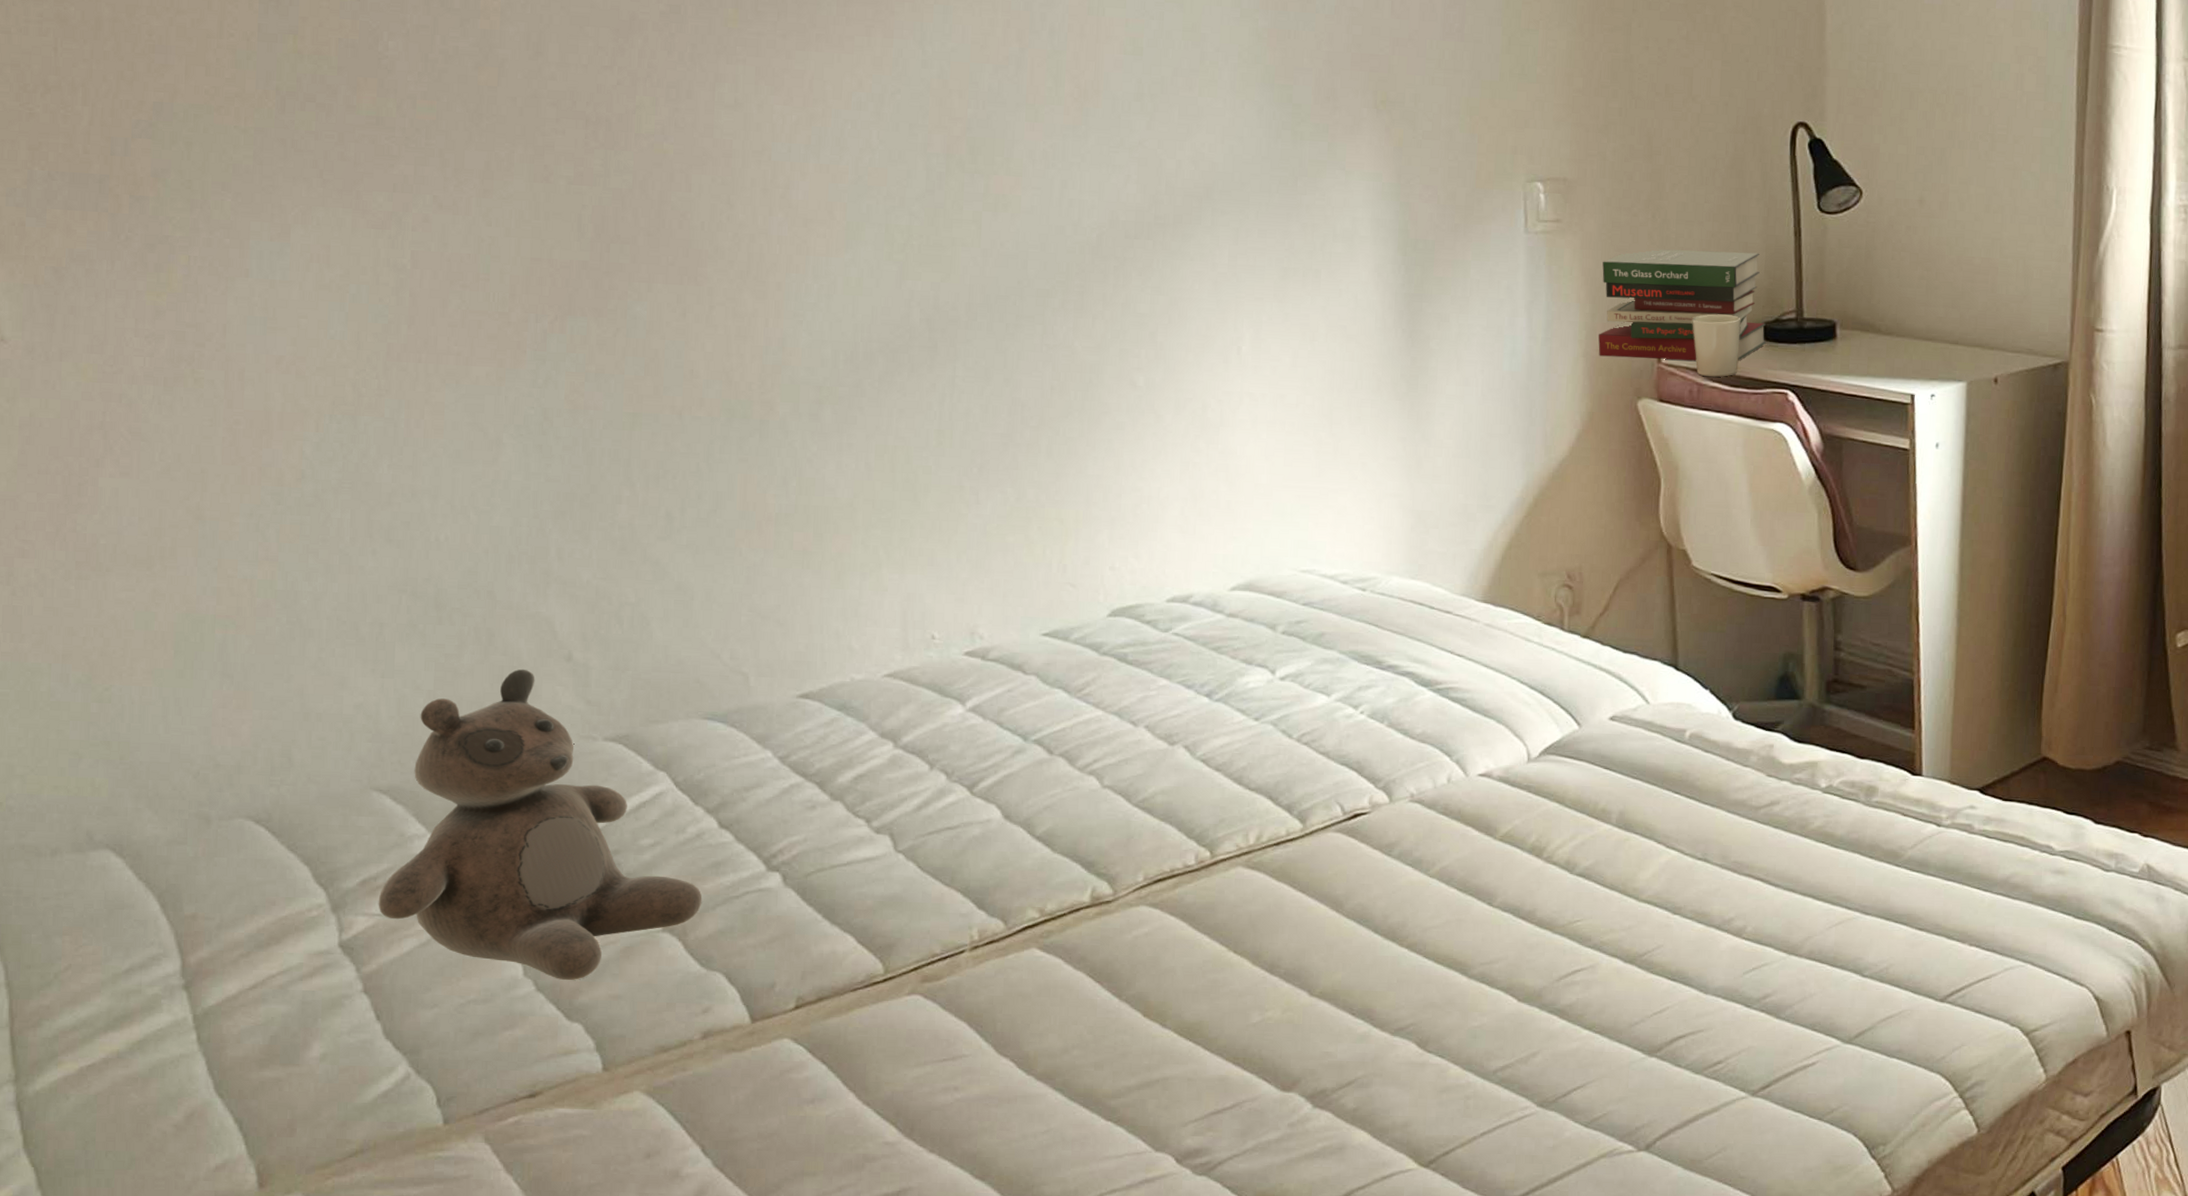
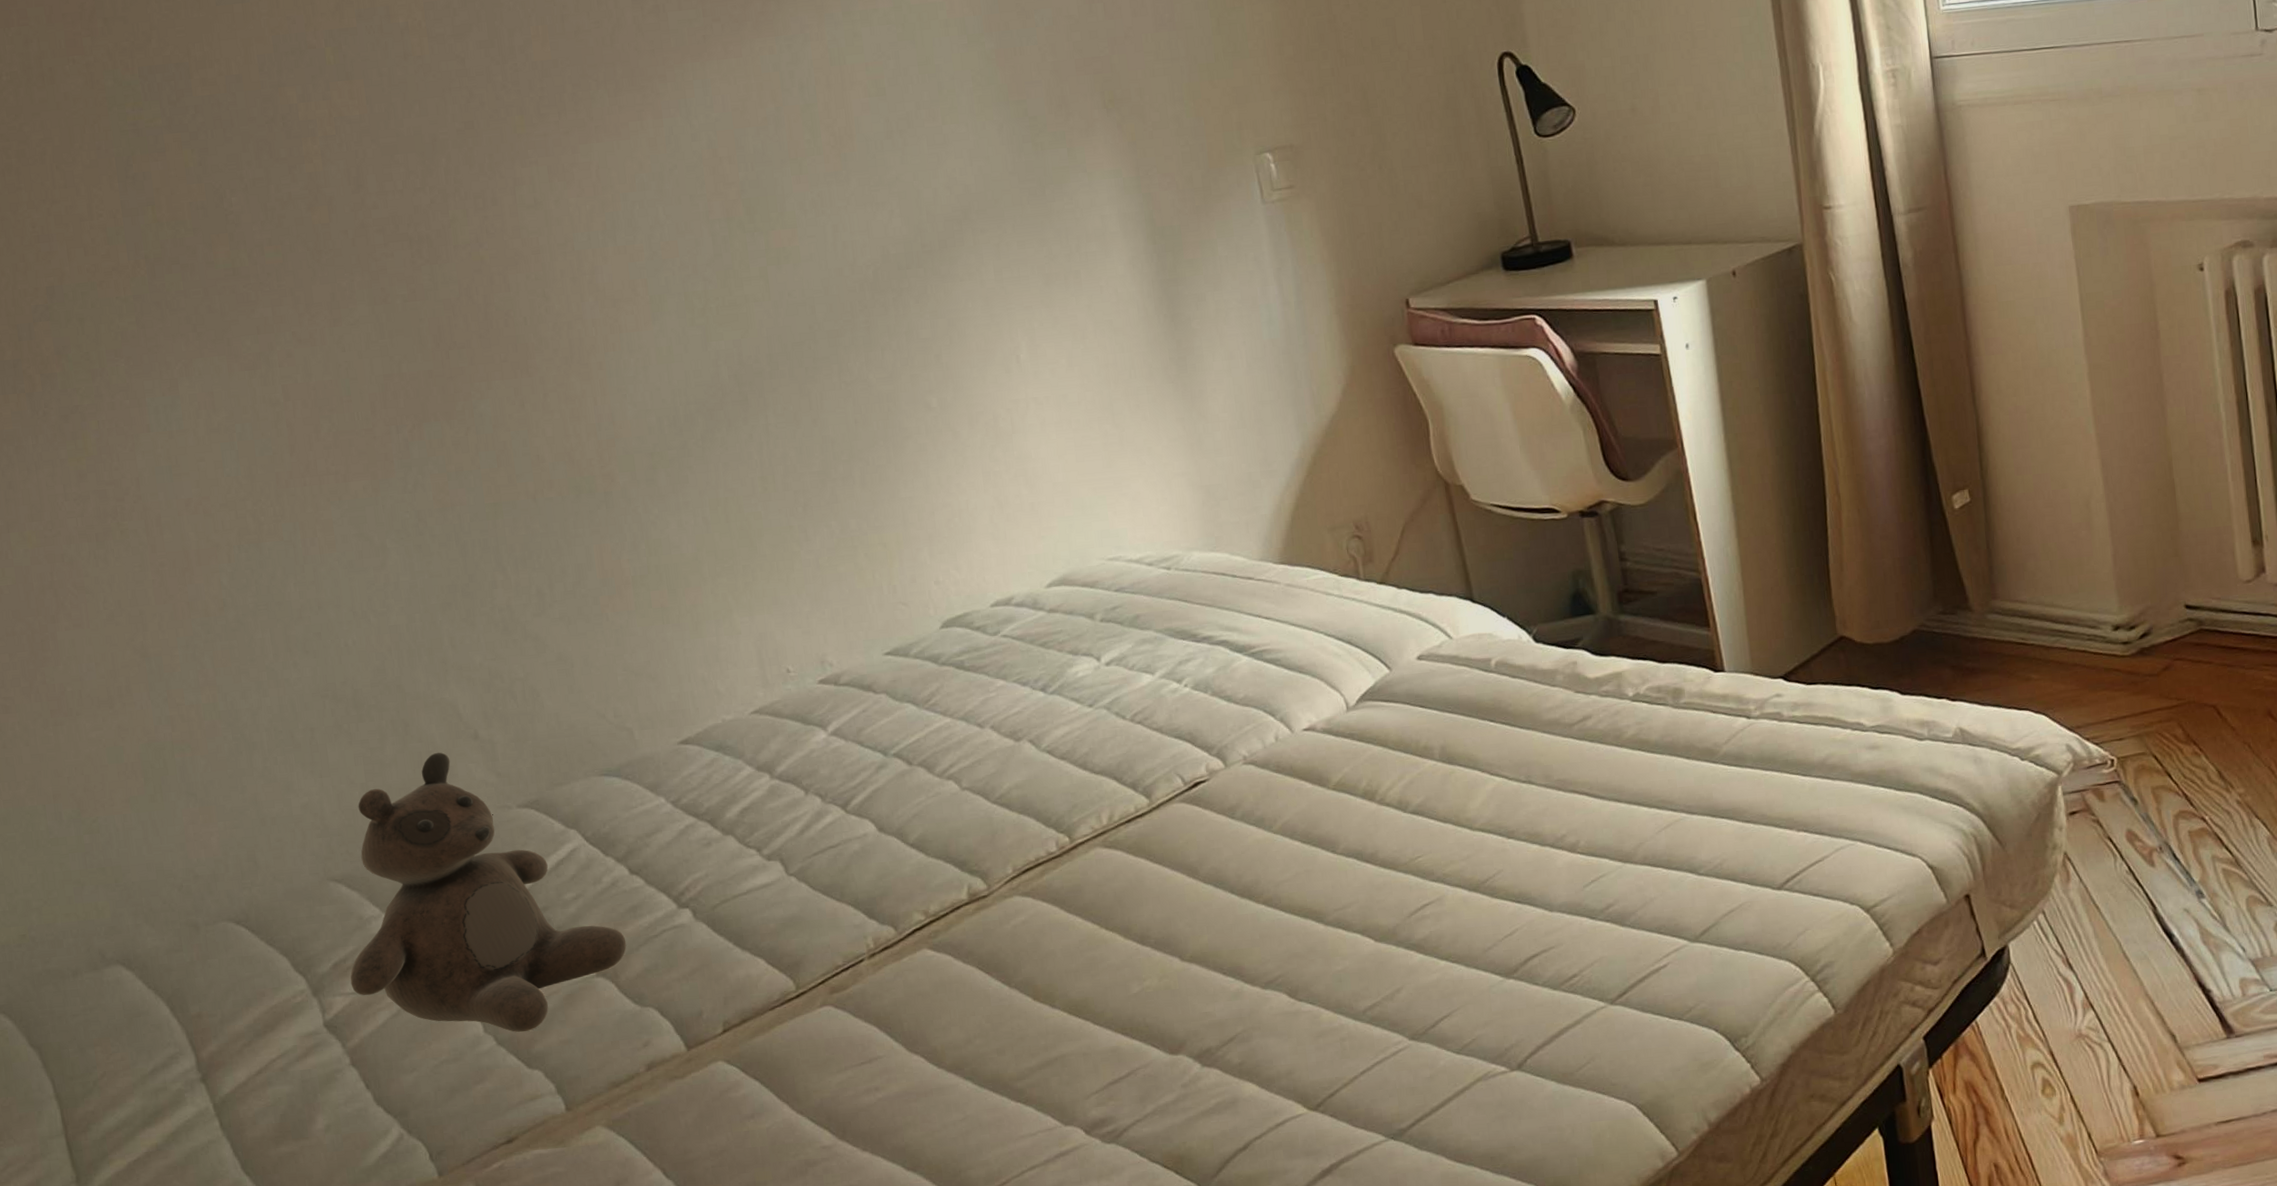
books: present [1598,248,1766,361] -> none [1339,186,1507,311]
mug: present [1692,314,1741,378] -> none [1433,250,1485,315]

